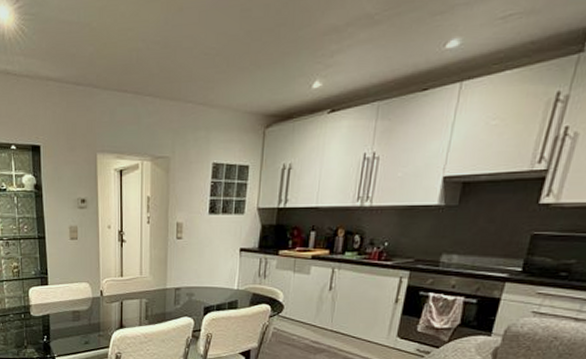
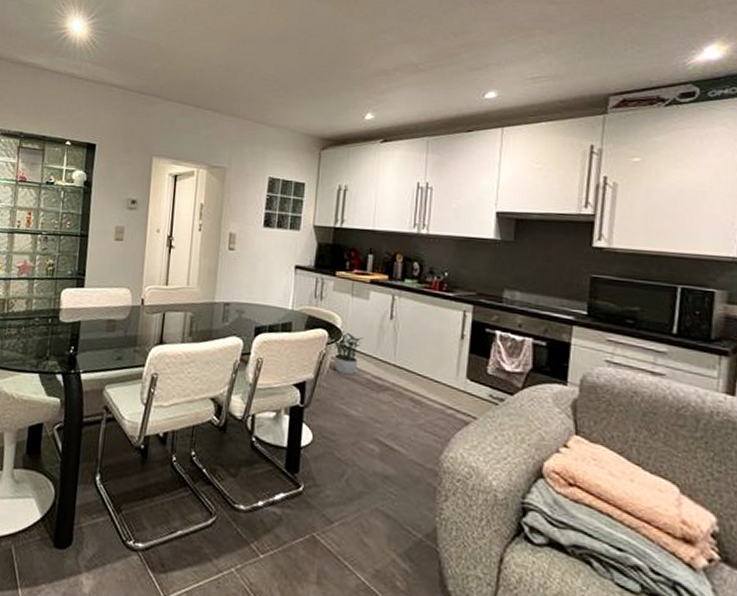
potted plant: none [276,304,304,342] -> present [334,331,364,376]

